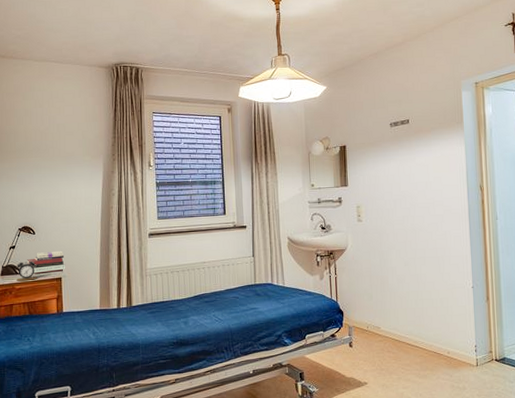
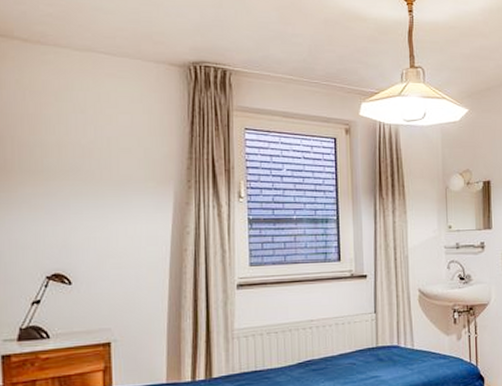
alarm clock: present [16,260,37,282] -> none [42,319,74,349]
books: present [27,250,66,274] -> none [59,306,118,338]

